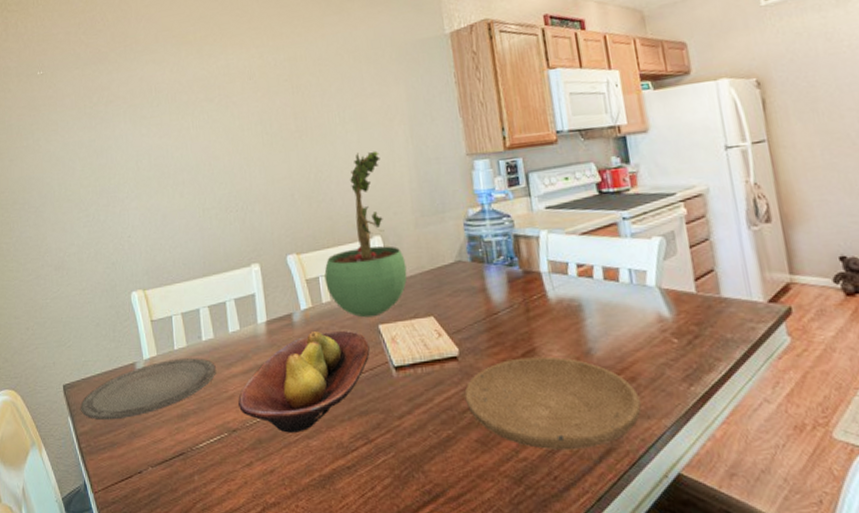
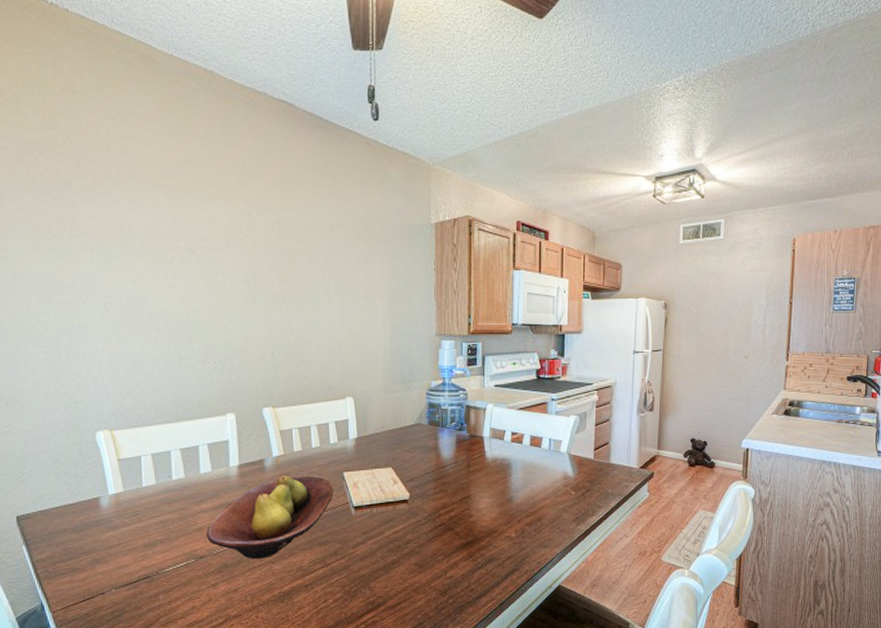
plate: present [81,358,216,421] -> none [37,495,186,549]
potted plant: present [324,151,408,318] -> none [298,321,373,466]
plate: present [464,356,641,451] -> none [410,502,541,571]

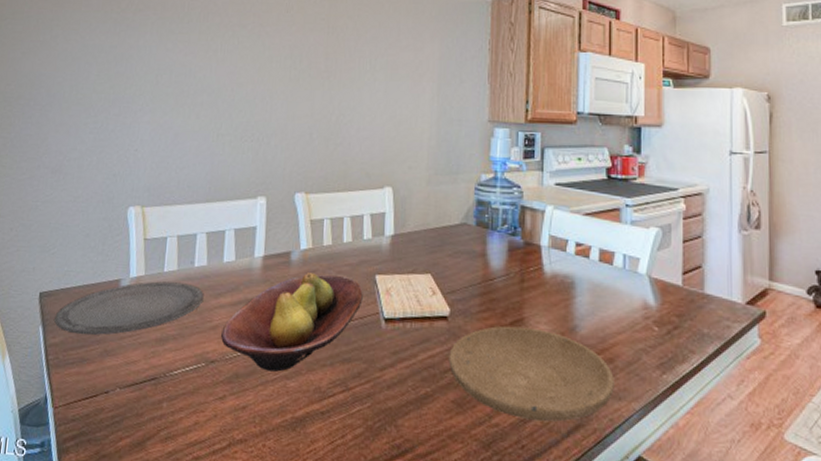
plate: none [37,495,186,549] -> present [54,281,204,336]
plate: none [410,502,541,571] -> present [448,325,614,422]

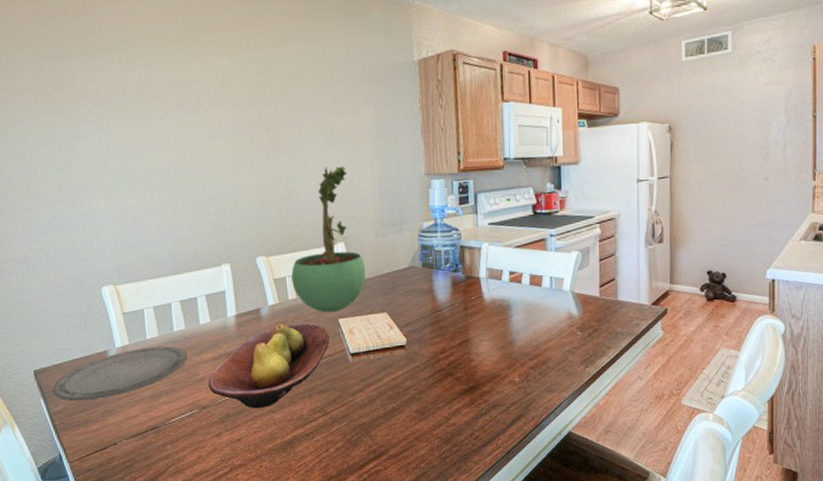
potted plant: none [329,102,413,267] -> present [291,166,366,313]
plate: present [448,325,614,422] -> none [409,345,547,417]

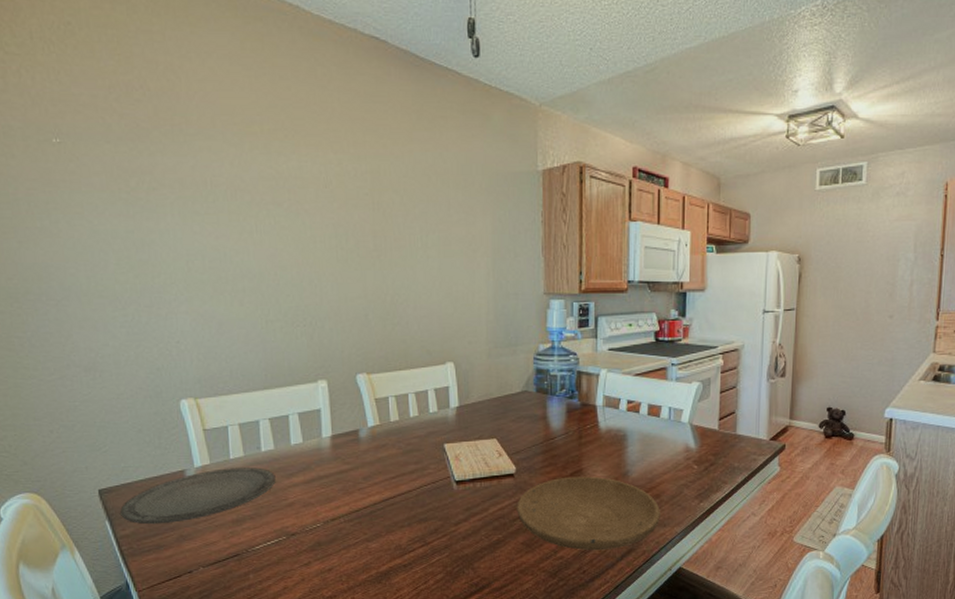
fruit bowl: present [208,324,330,409] -> none [298,447,434,537]
potted plant: present [291,166,366,313] -> none [394,280,476,437]
plate: none [409,345,547,417] -> present [517,476,660,551]

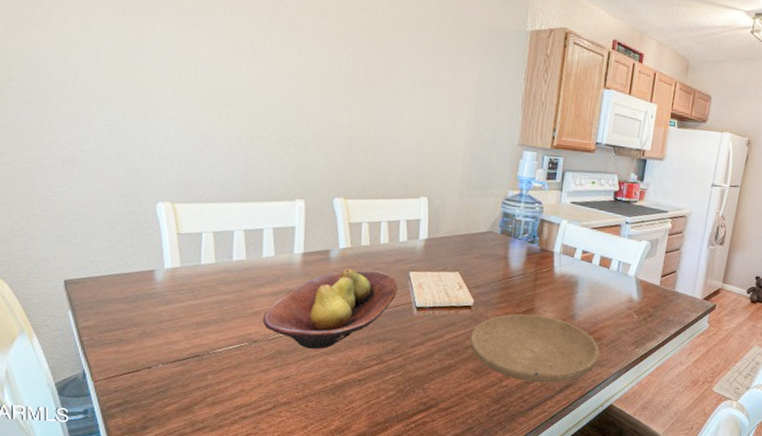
plate: present [120,467,276,525] -> none [85,272,244,319]
fruit bowl: none [298,447,434,537] -> present [263,268,398,349]

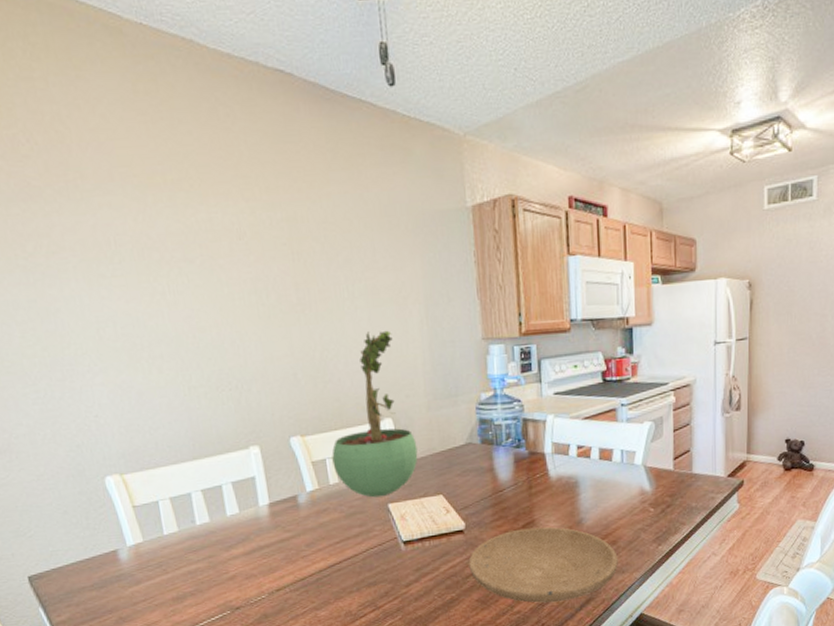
fruit bowl: present [263,268,398,349] -> none [240,510,379,607]
potted plant: none [367,119,445,265] -> present [331,330,418,498]

